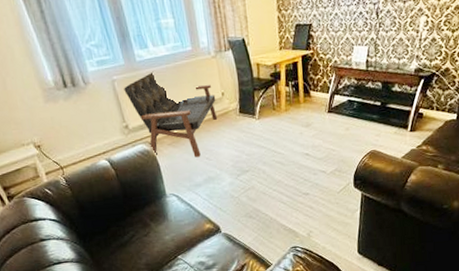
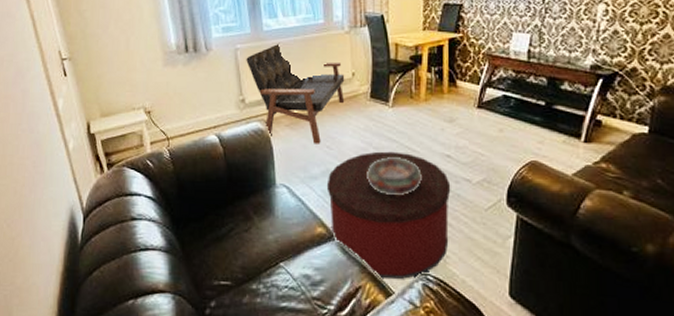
ottoman: none [209,155,311,256] -> present [326,151,451,279]
decorative bowl: none [242,160,287,192] -> present [367,157,422,196]

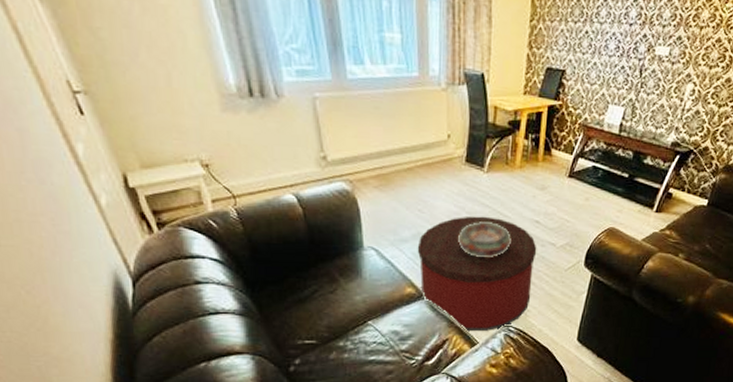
bench: present [246,43,345,144] -> none [327,94,440,207]

